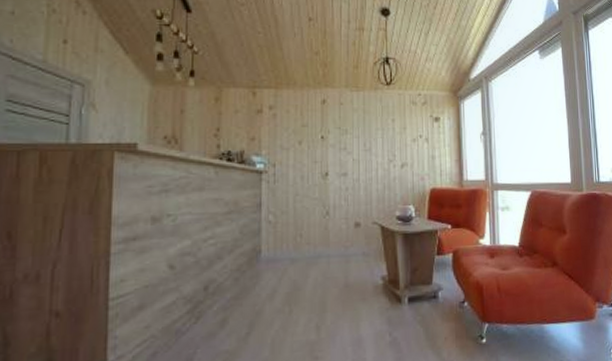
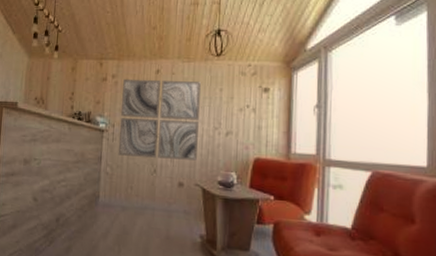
wall art: none [282,110,373,200] -> present [118,78,201,161]

